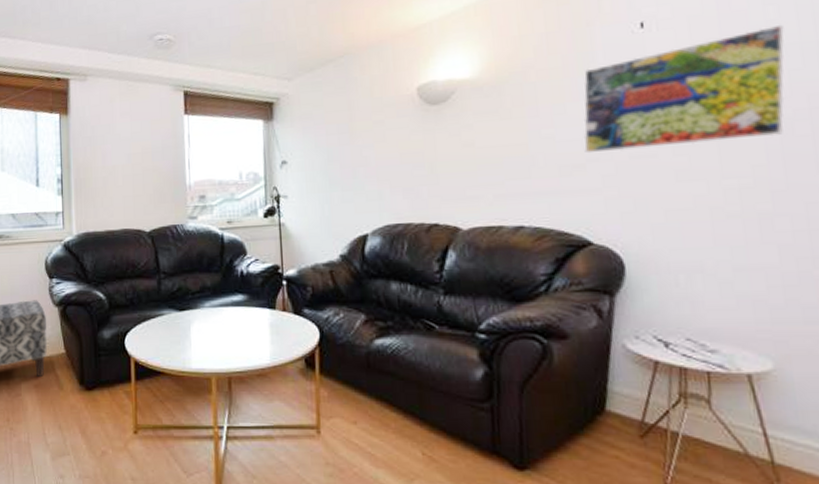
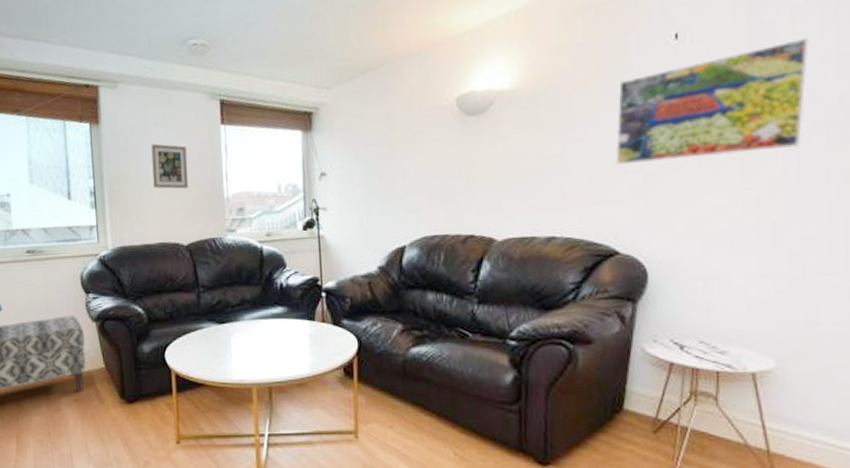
picture frame: none [117,133,152,177] -> present [151,144,189,189]

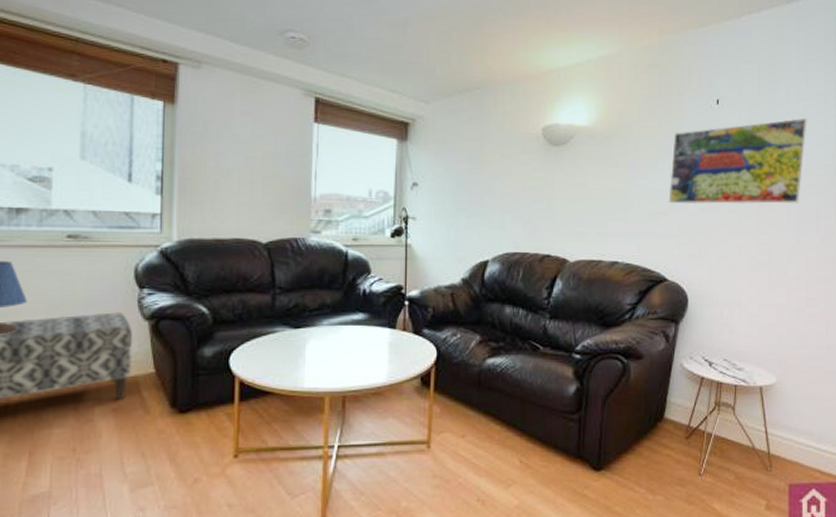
picture frame: present [151,144,189,189] -> none [233,133,275,184]

